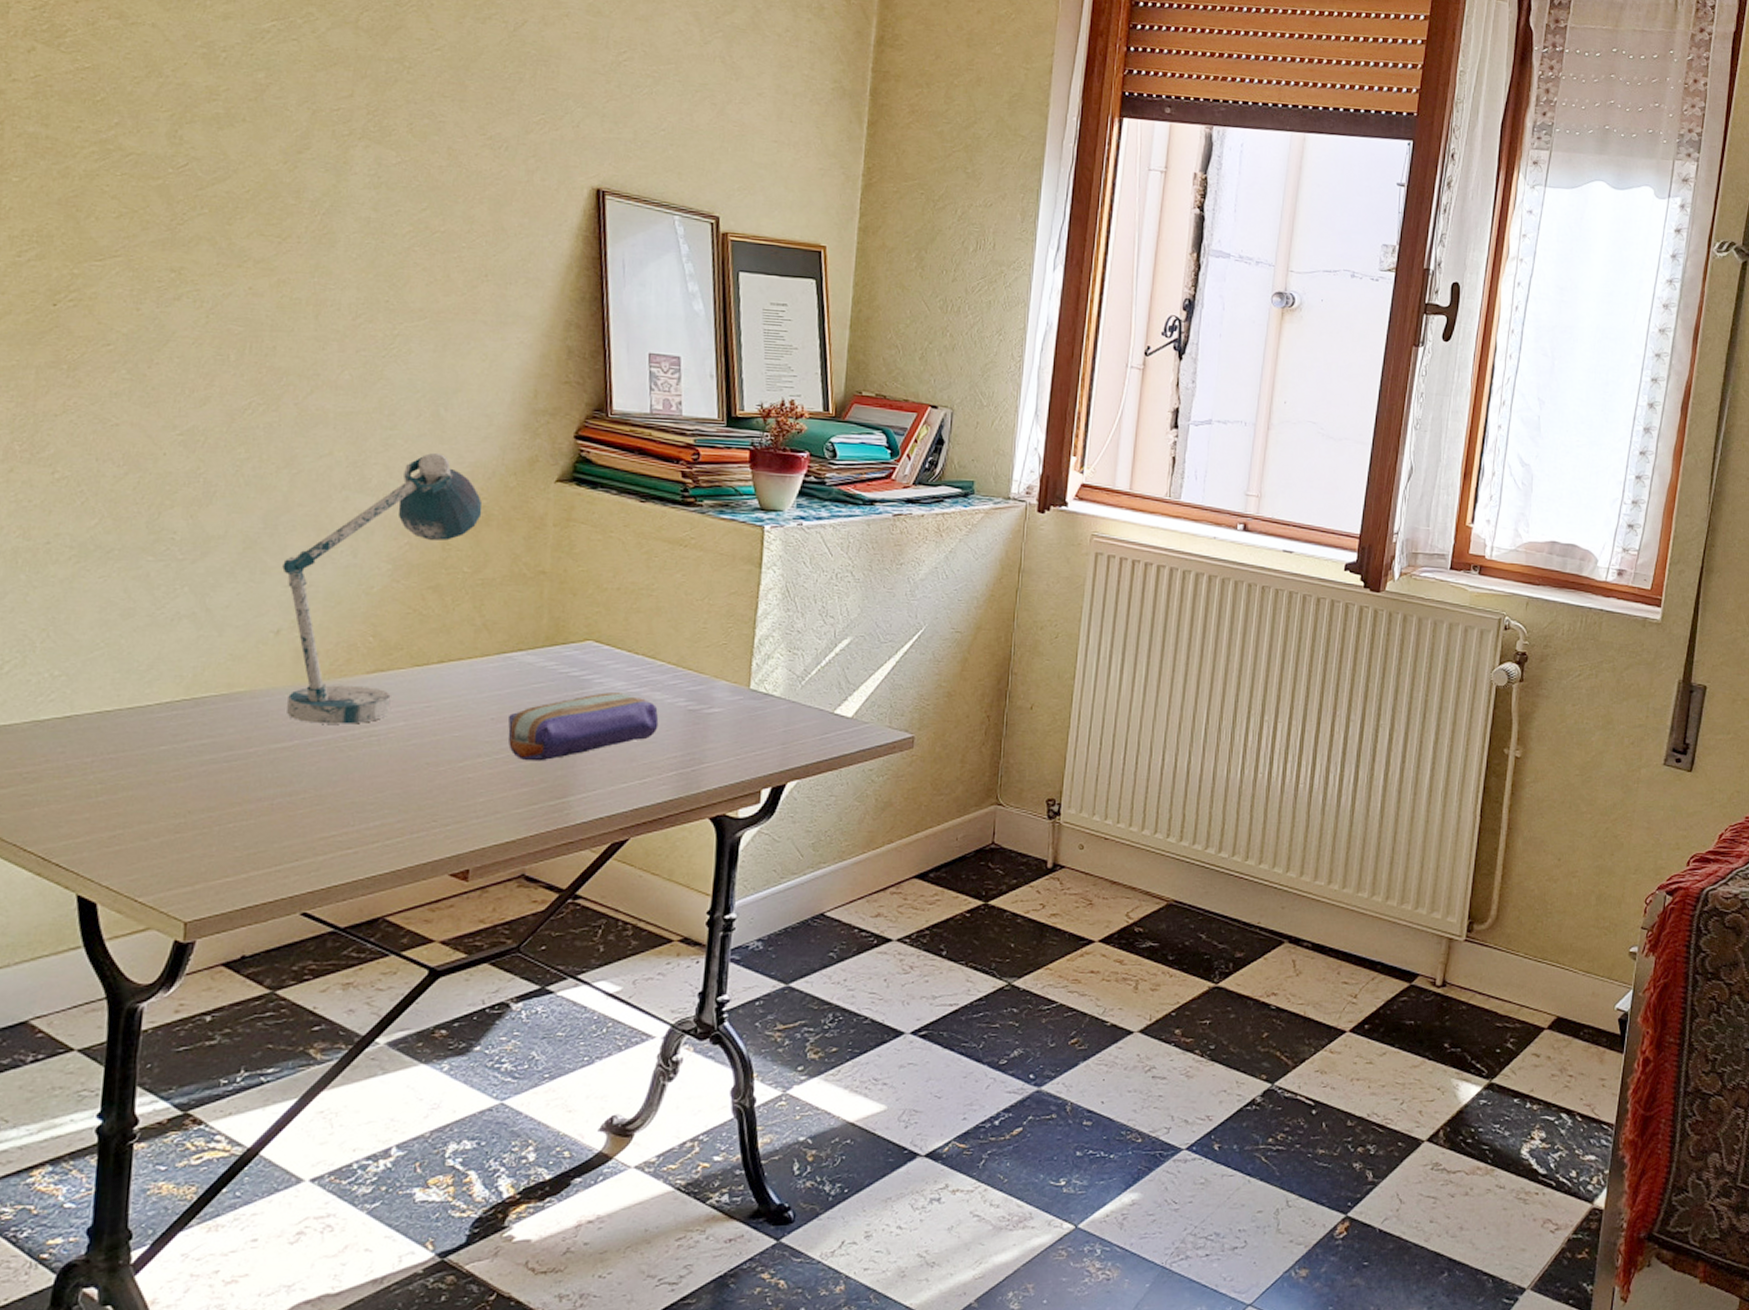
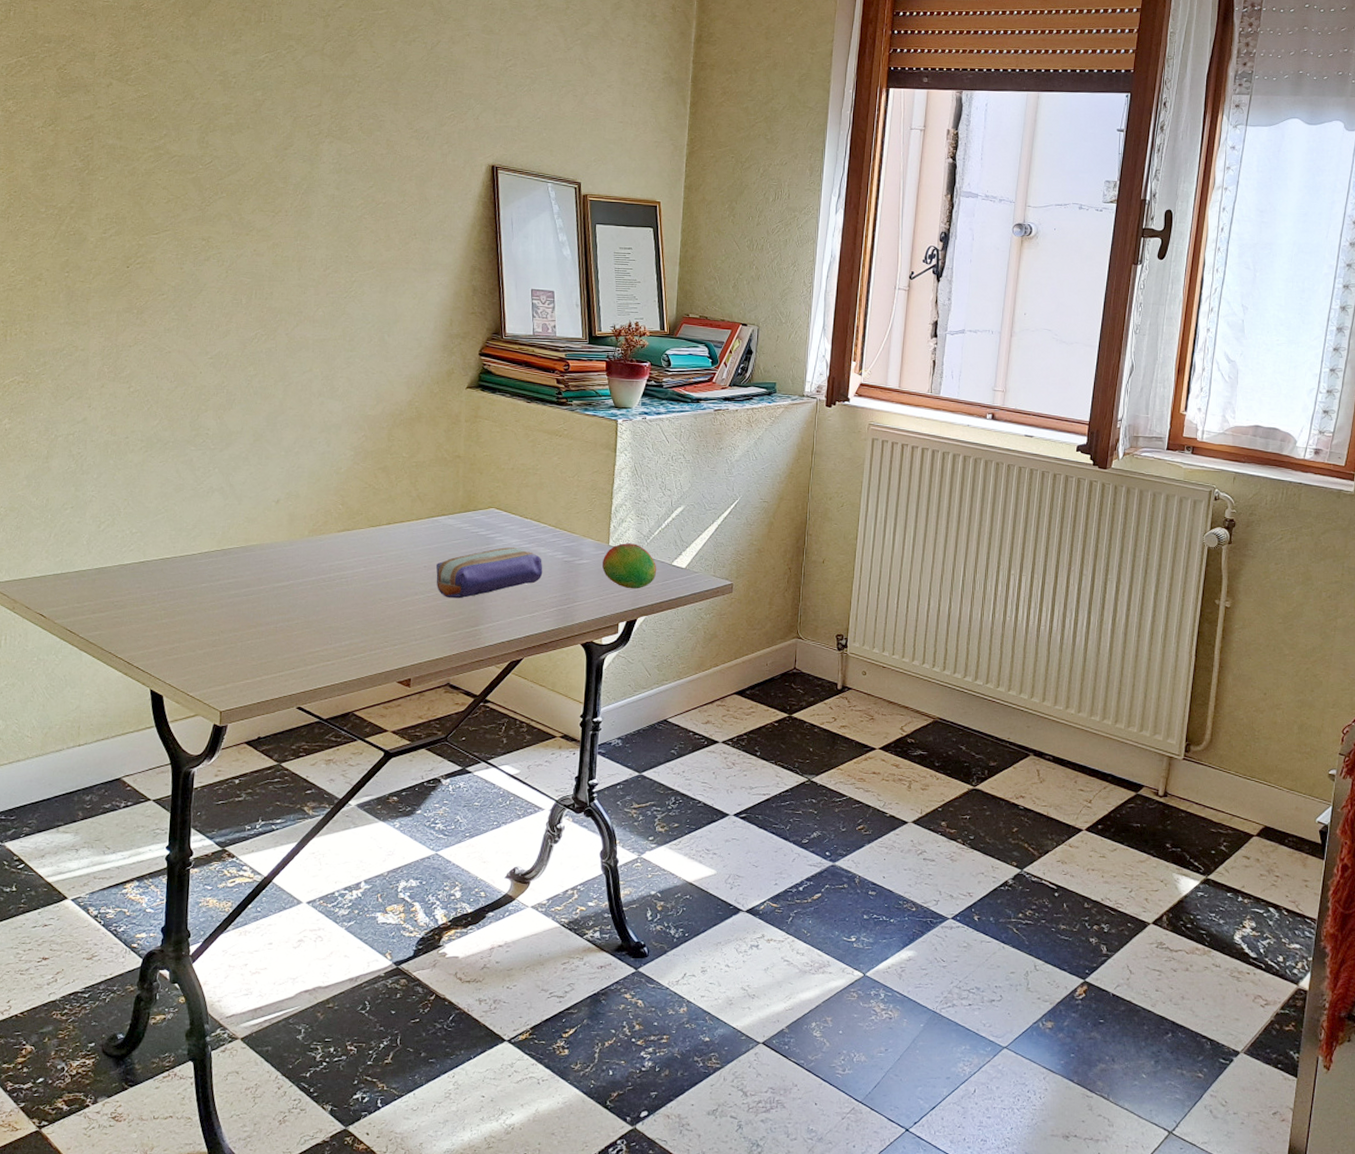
desk lamp: present [282,452,483,724] -> none [280,368,415,569]
fruit: none [740,686,814,746] -> present [602,543,657,589]

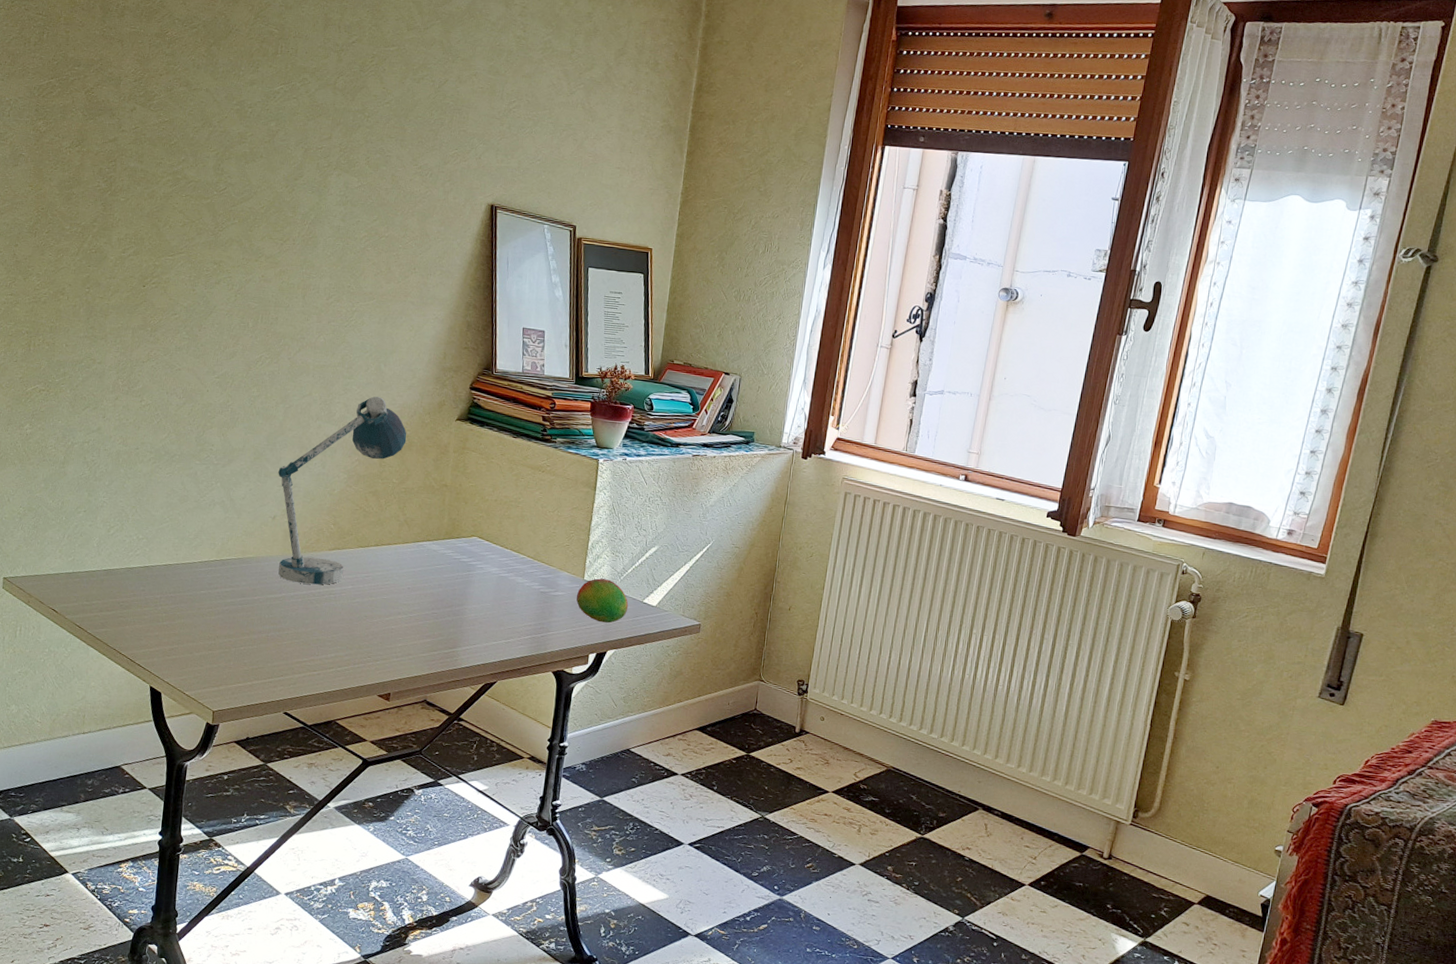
desk lamp: none [280,368,415,569] -> present [278,396,407,585]
pencil case: present [436,547,543,599] -> none [418,575,520,621]

